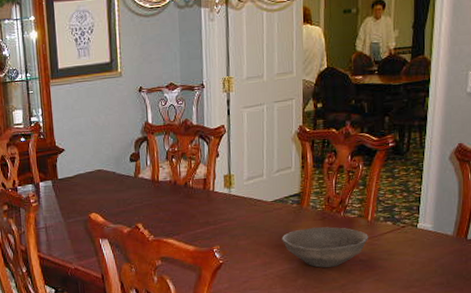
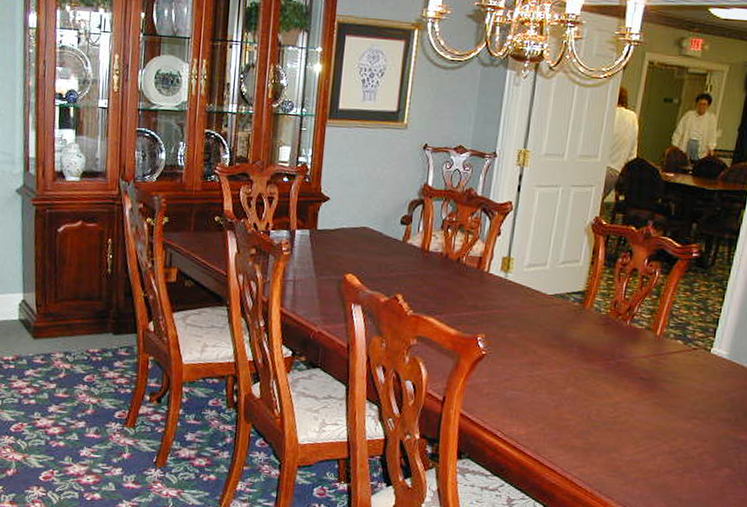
bowl: present [281,227,369,268] -> none [556,331,655,381]

